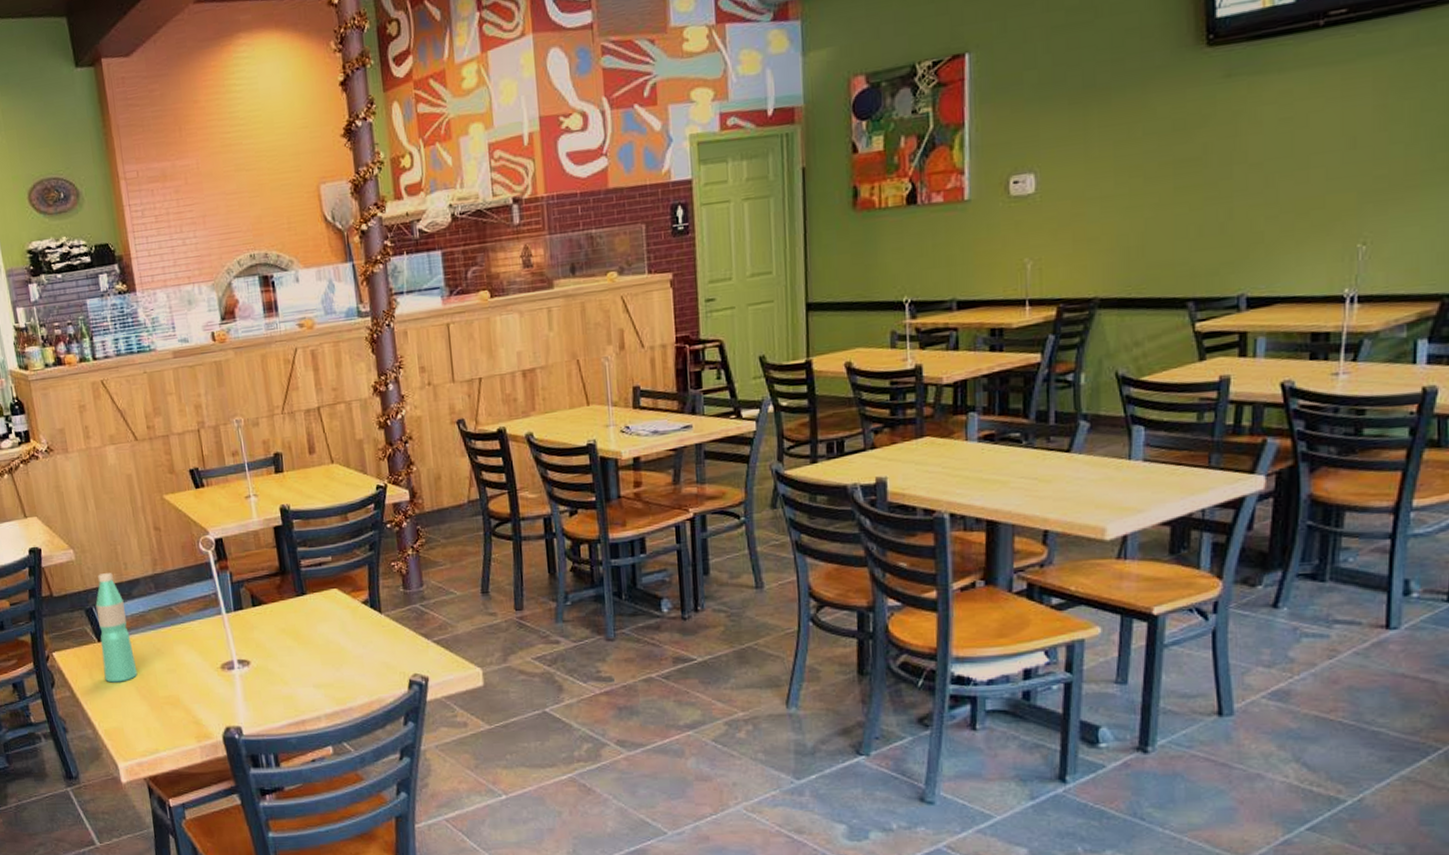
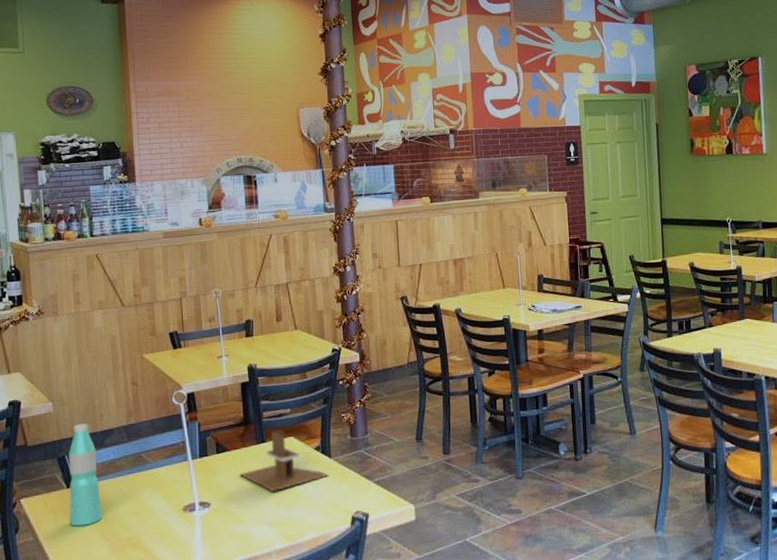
napkin holder: none [280,581,380,650] -> present [240,430,329,491]

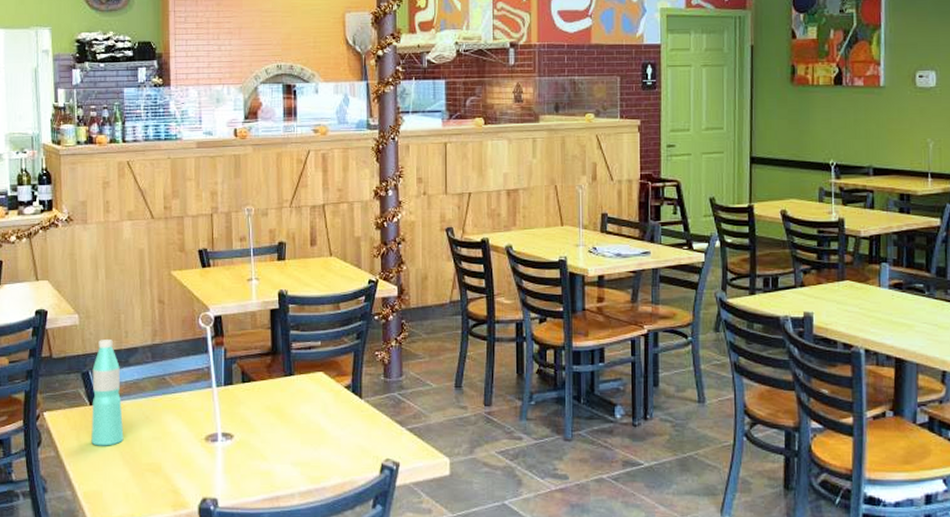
napkin holder: present [240,430,329,491] -> none [266,364,359,429]

